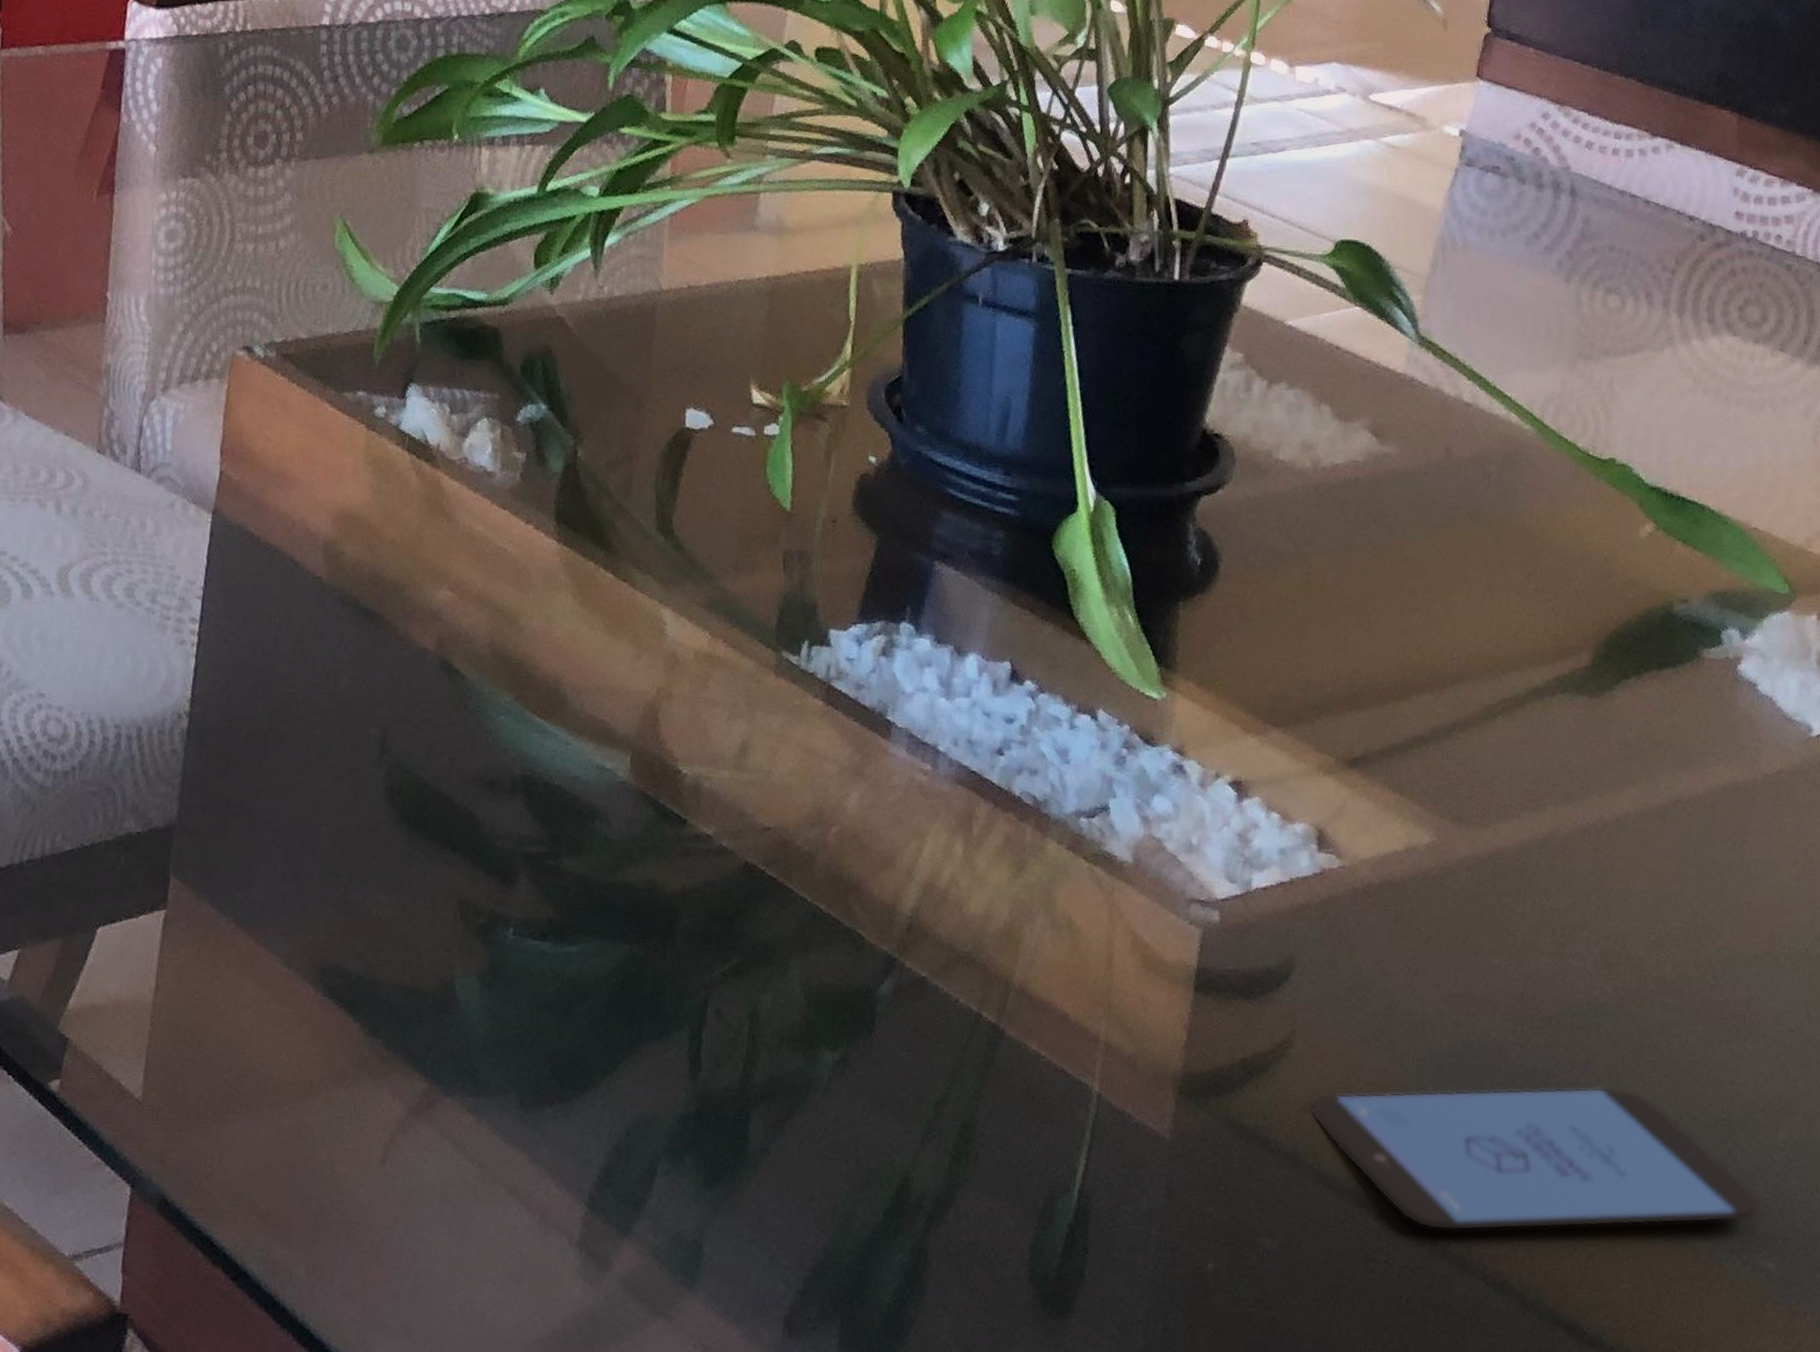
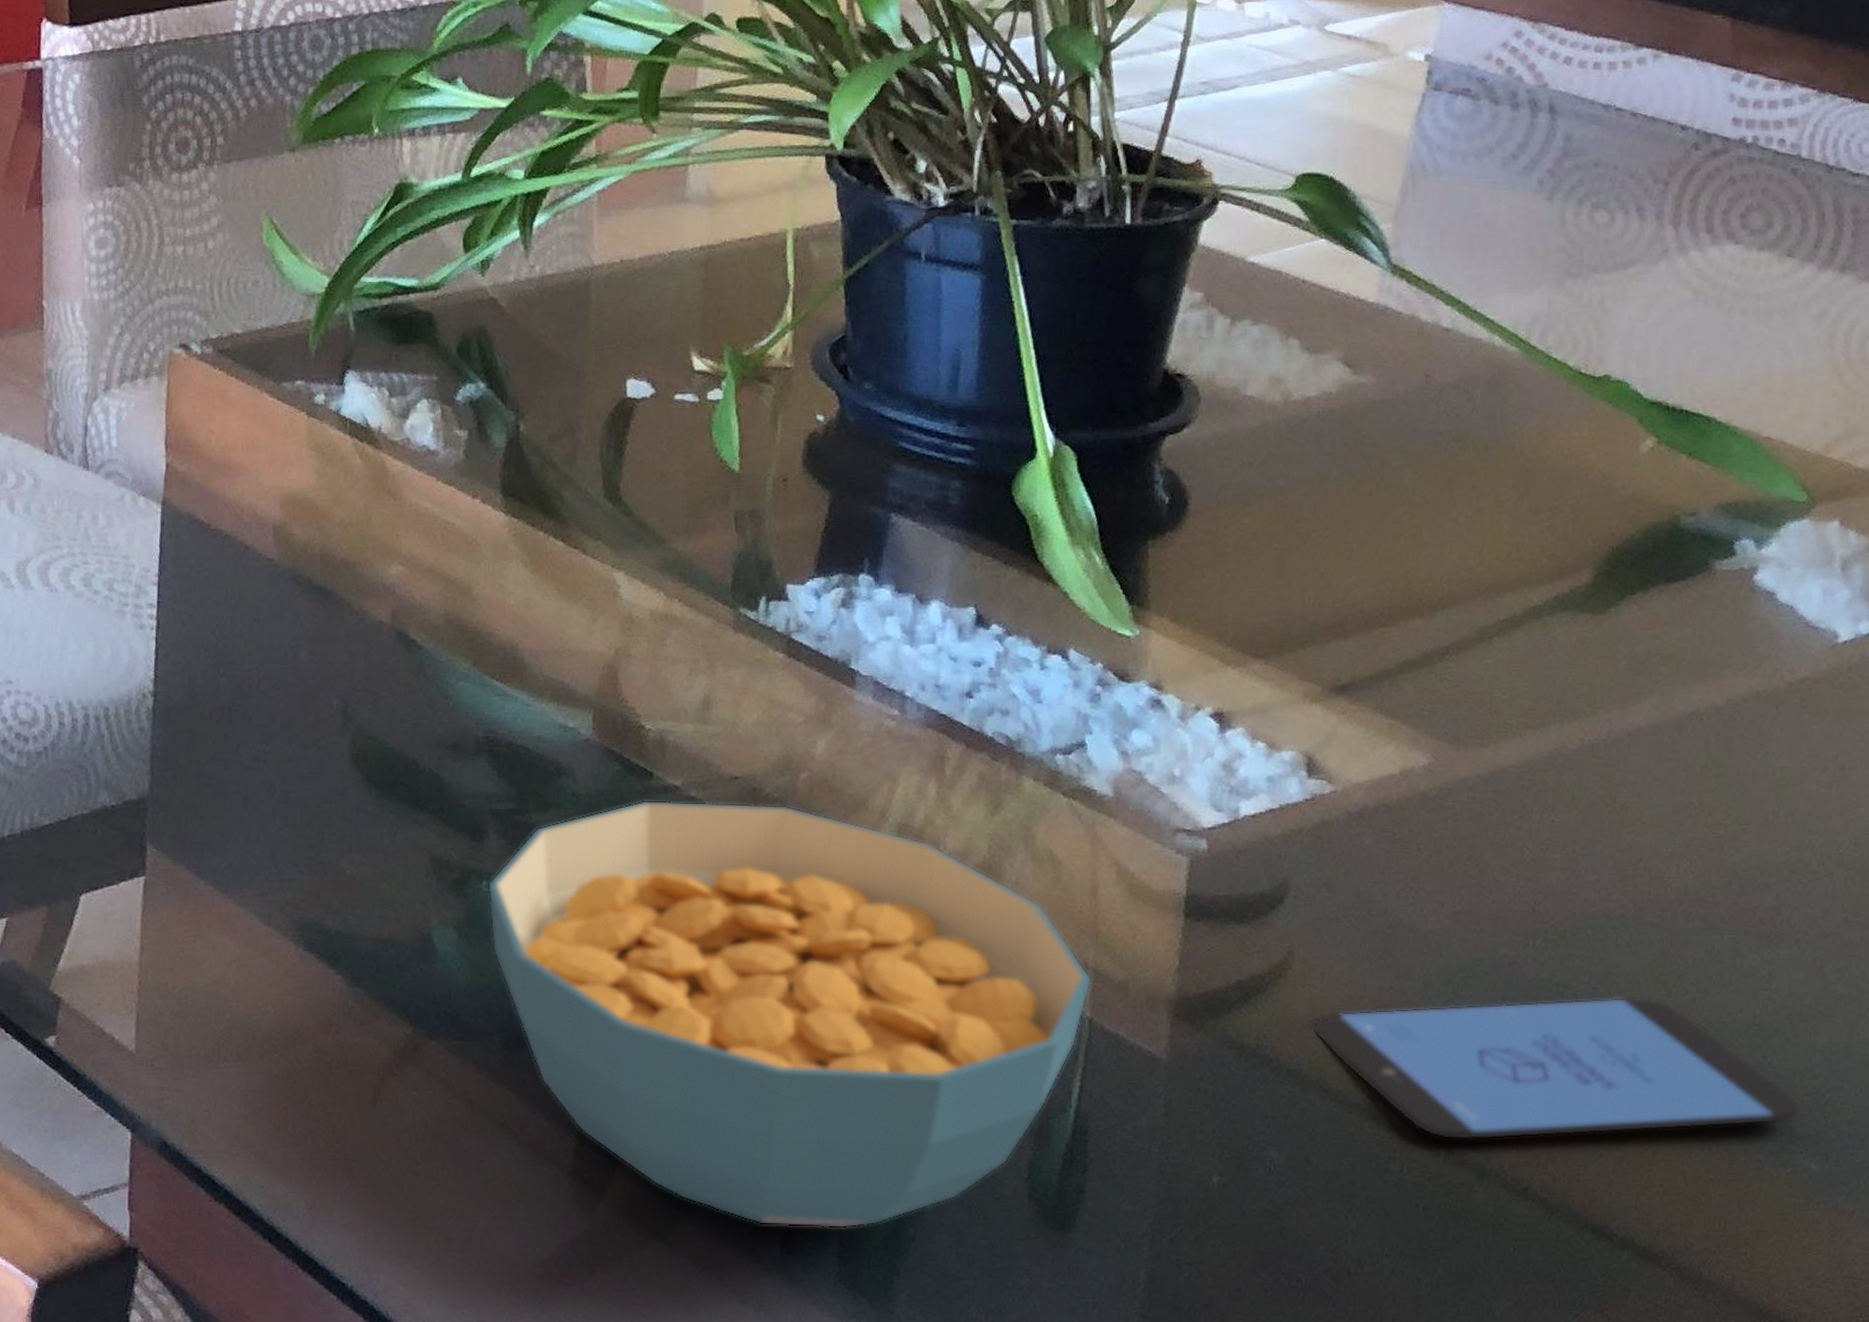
cereal bowl: none [513,848,1103,1309] -> present [487,800,1092,1229]

